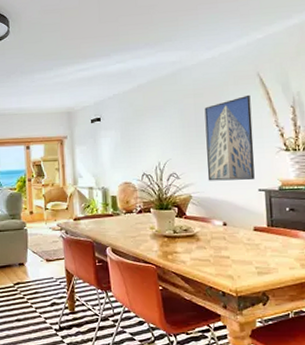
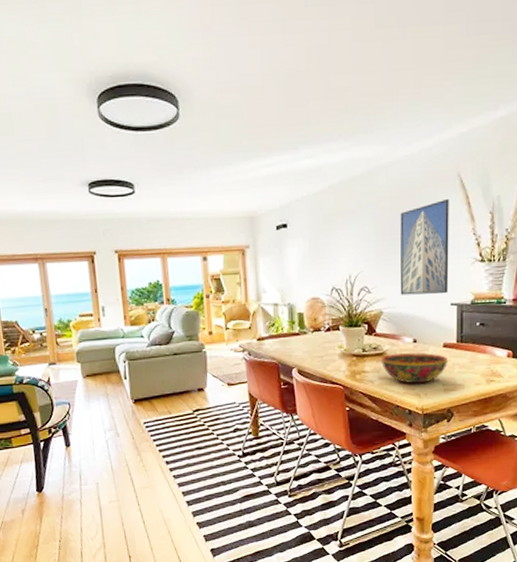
bowl: none [192,234,259,266] -> present [381,352,448,384]

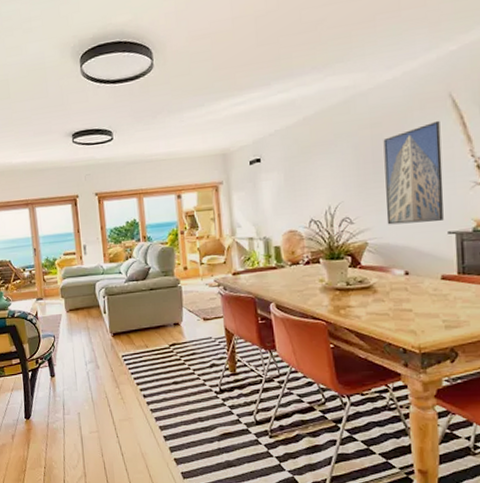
bowl: present [381,352,448,384] -> none [368,285,448,320]

